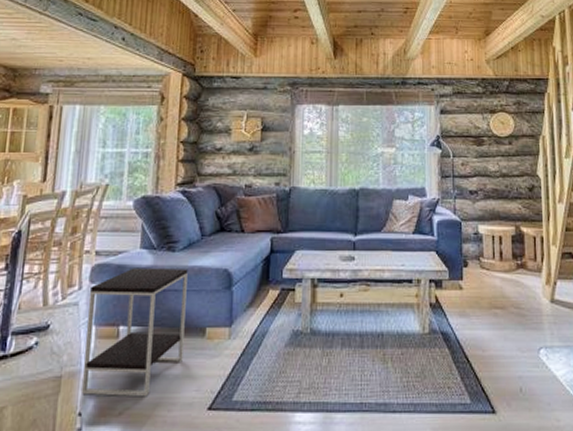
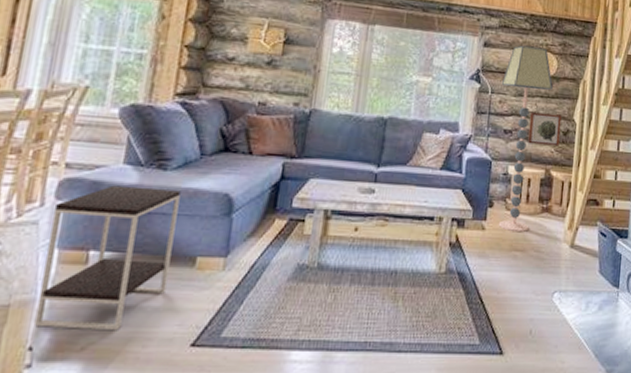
floor lamp: none [461,108,512,290] -> present [498,45,553,233]
wall art: none [493,171,526,203] -> present [528,112,562,147]

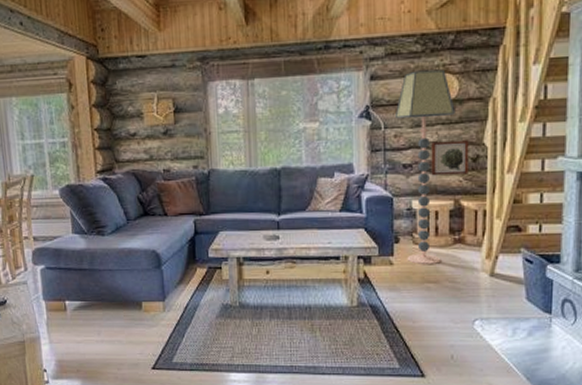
side table: present [35,185,181,331] -> none [35,250,125,358]

